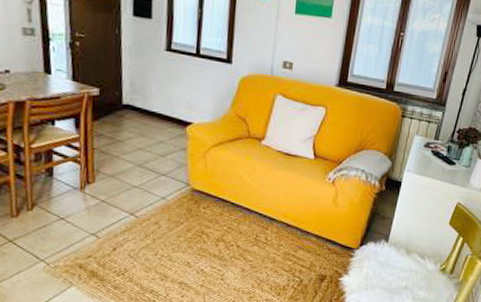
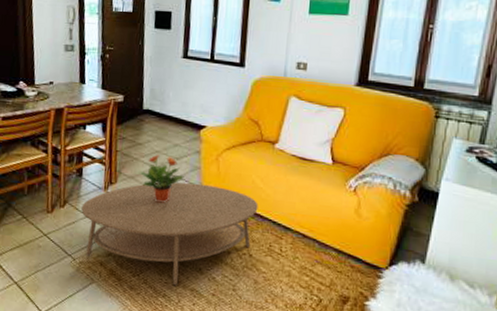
coffee table: none [54,179,246,281] -> present [81,182,259,286]
potted plant: none [121,151,170,201] -> present [140,154,184,203]

